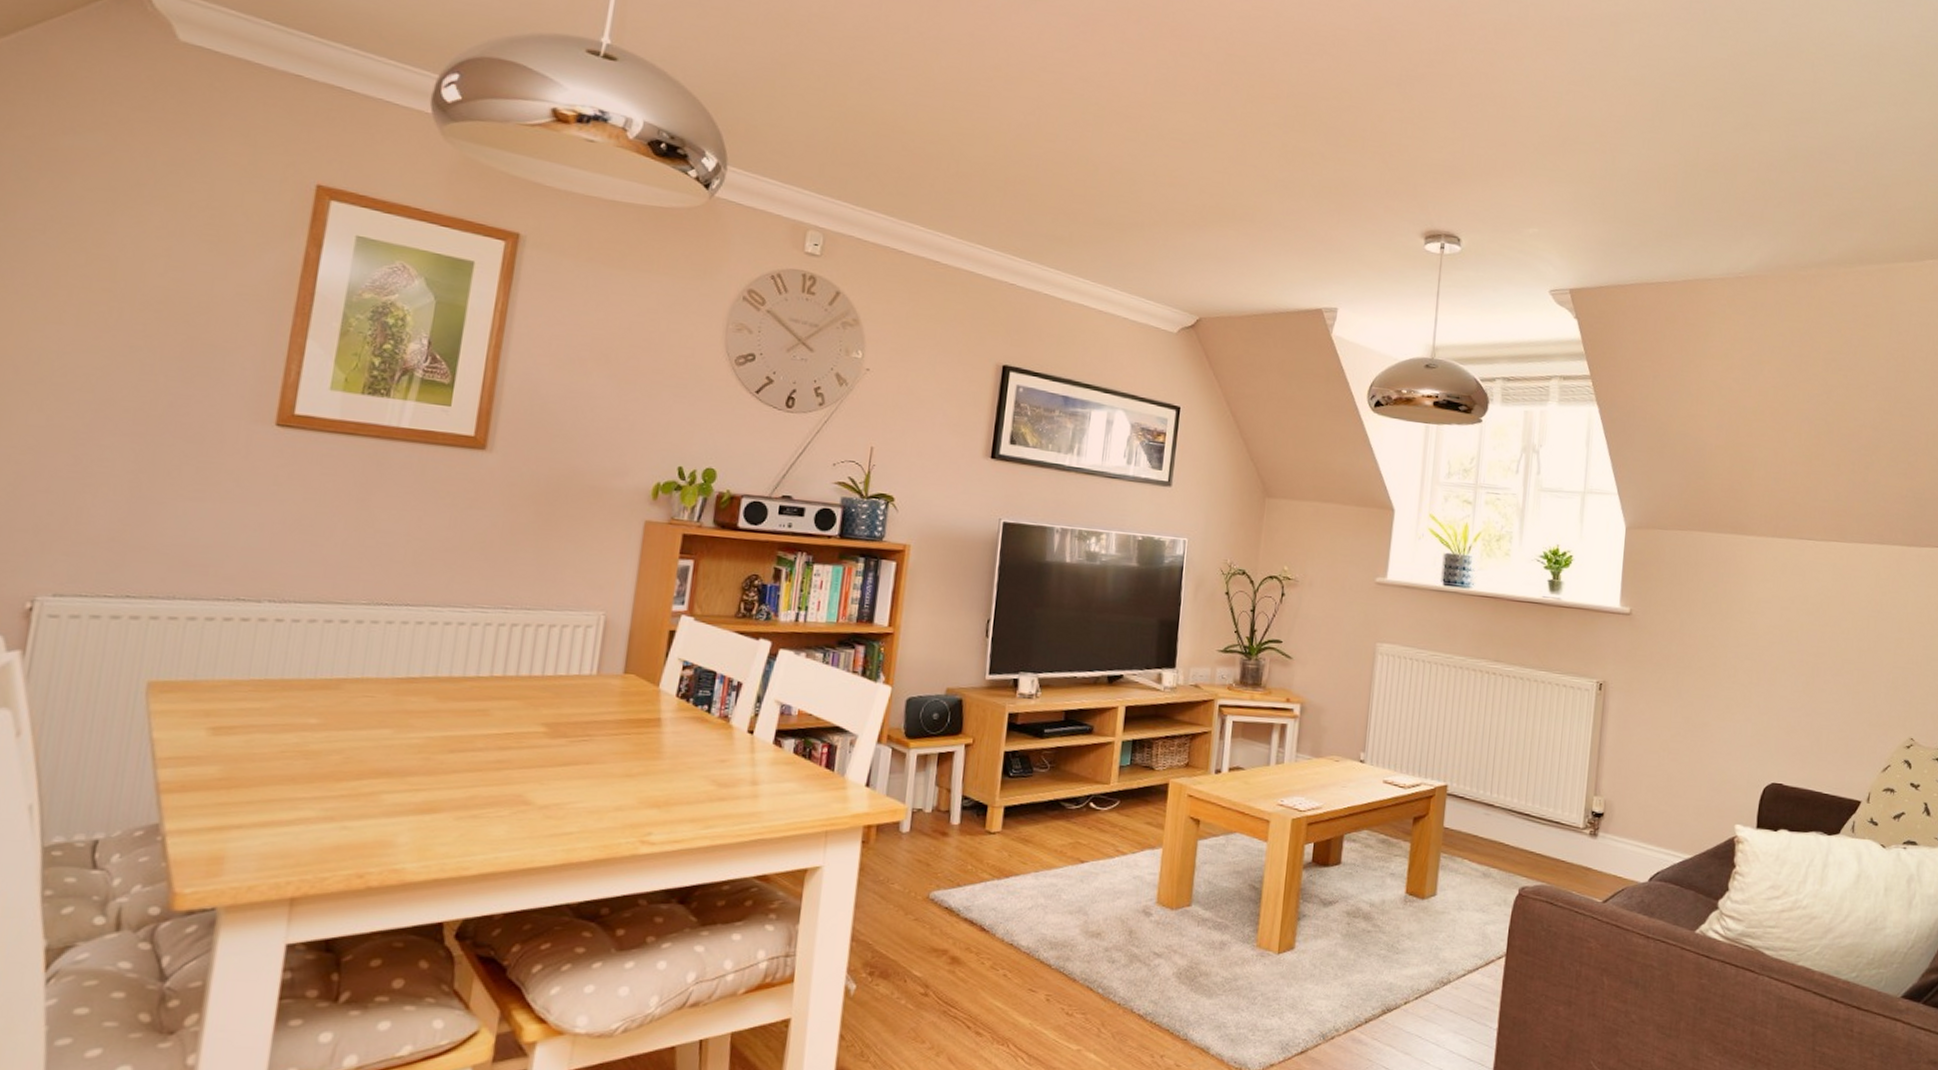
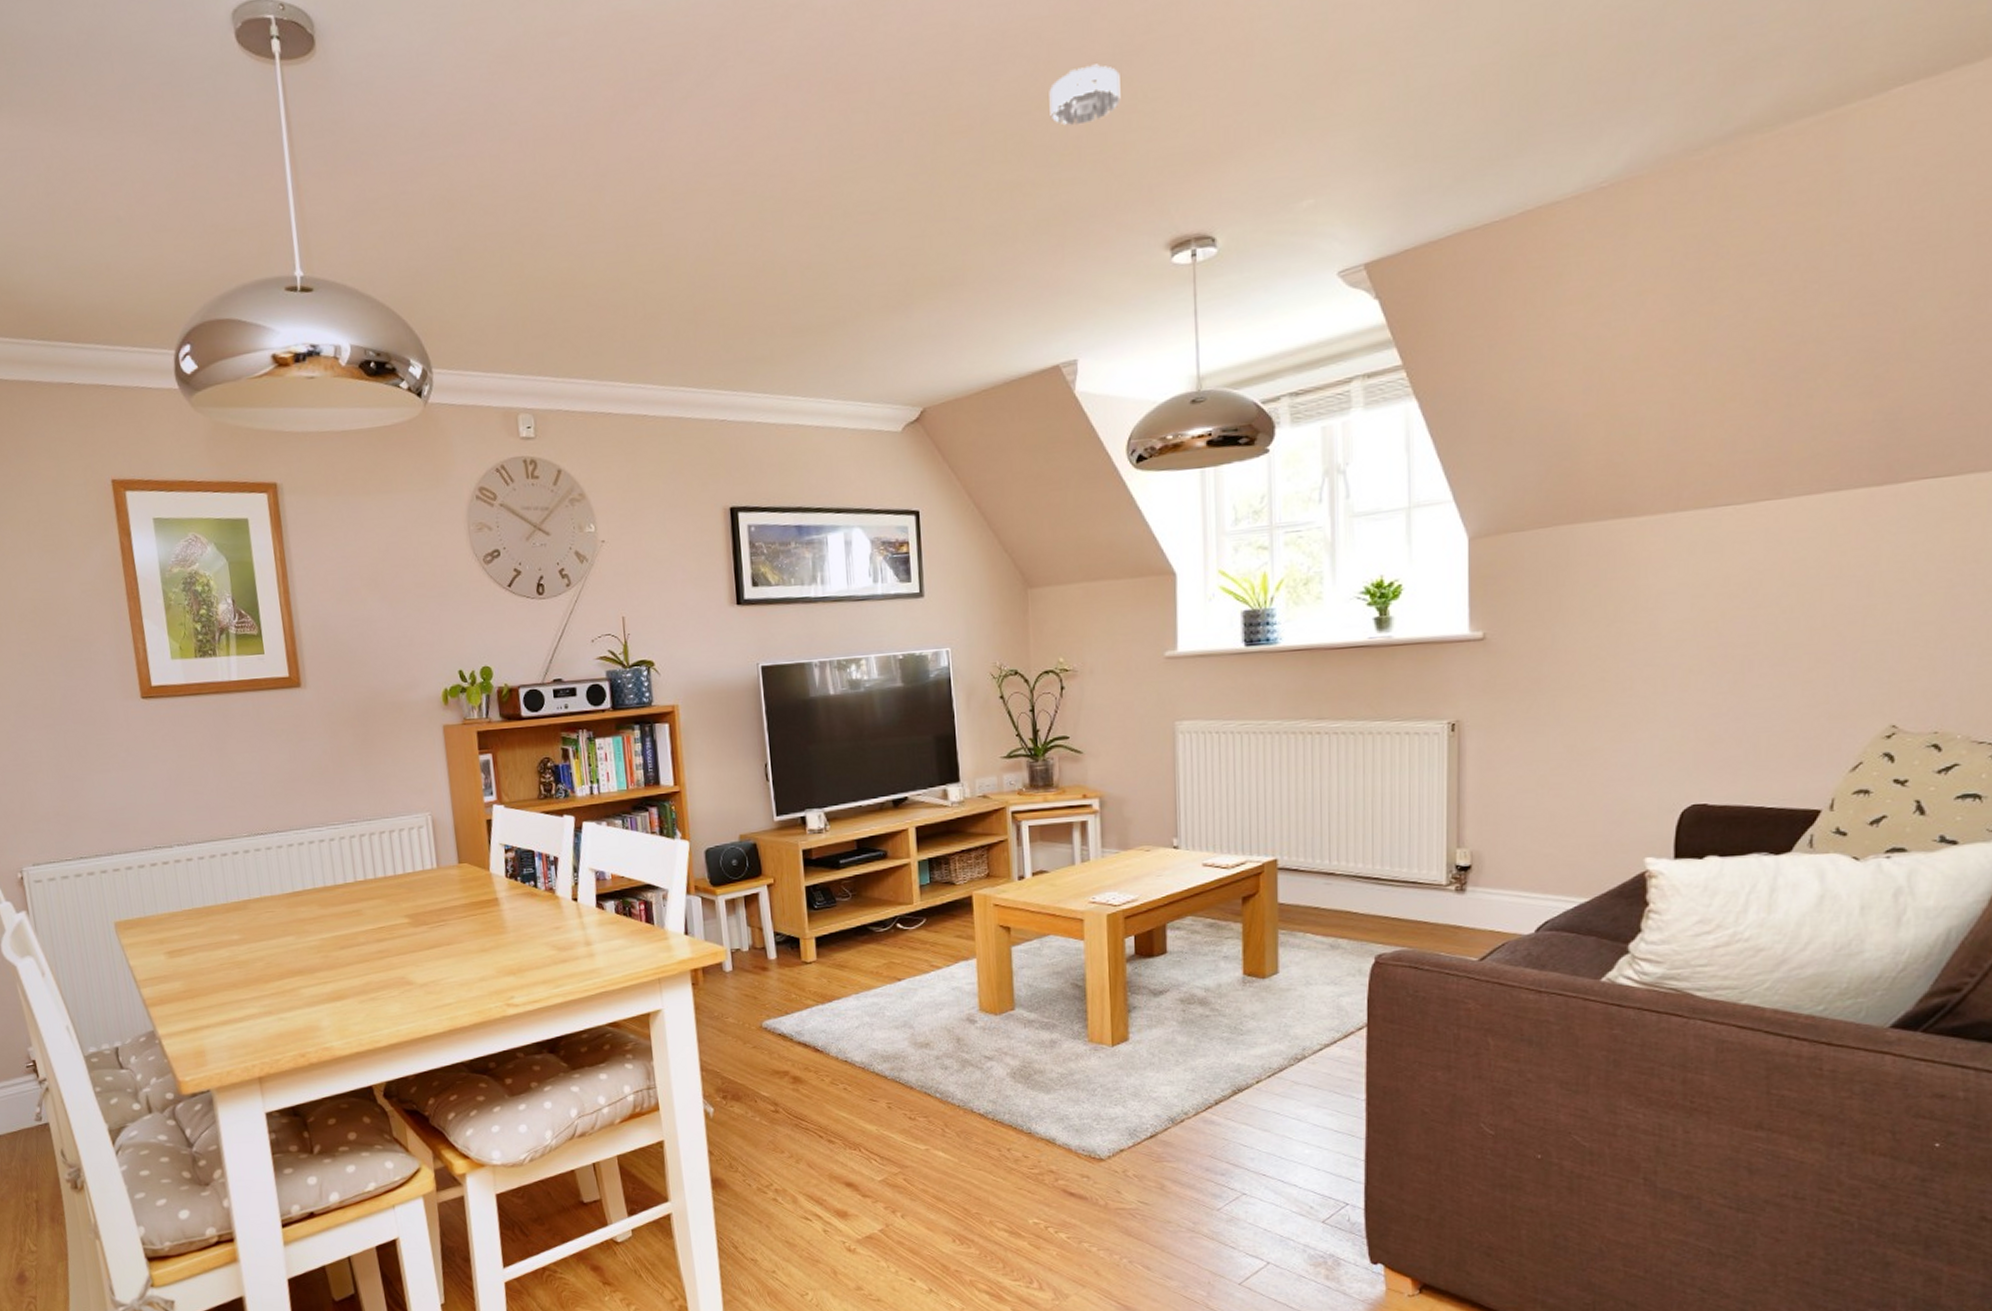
smoke detector: none [1344,76,1404,122] -> present [1049,64,1121,126]

